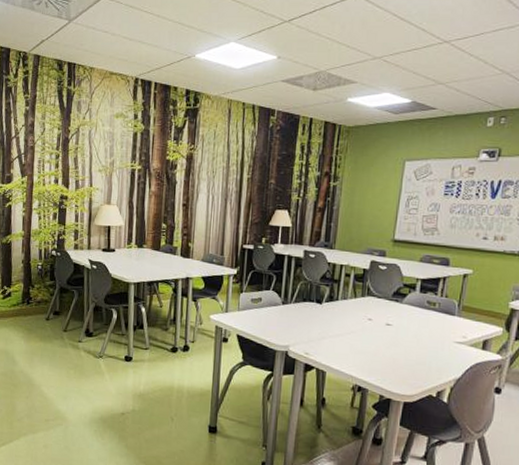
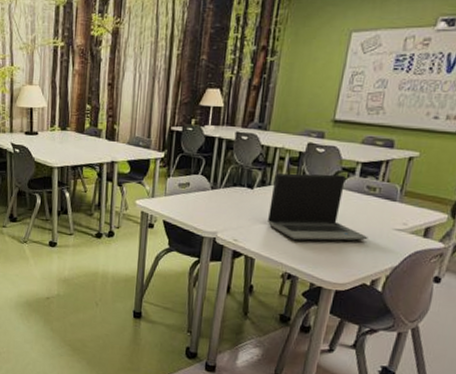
laptop computer: none [337,289,432,354] -> present [268,173,368,241]

